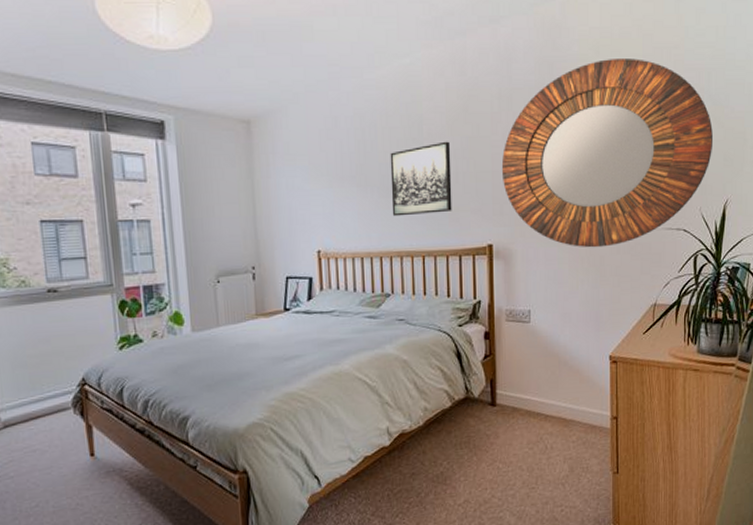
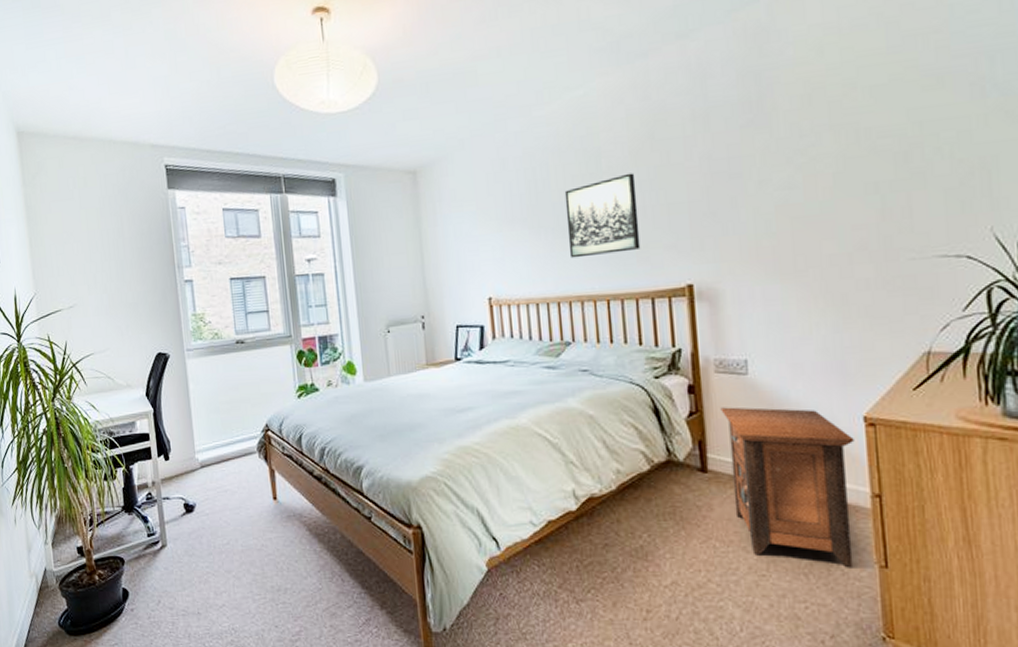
home mirror: present [501,58,714,248] -> none [699,52,1006,284]
nightstand: none [508,350,602,476] -> present [720,407,855,568]

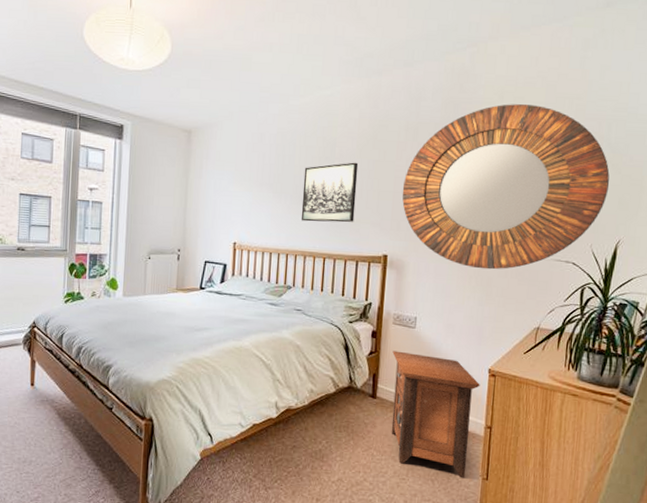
home mirror: none [699,52,1006,284] -> present [402,104,610,270]

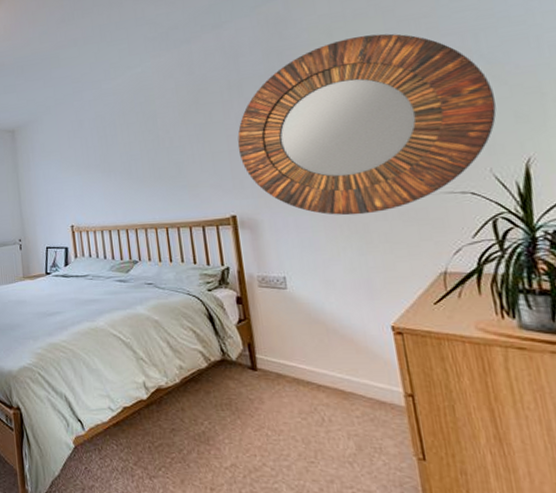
wall art: present [301,162,359,223] -> none [129,129,192,195]
nightstand: present [391,350,480,479] -> none [265,316,394,459]

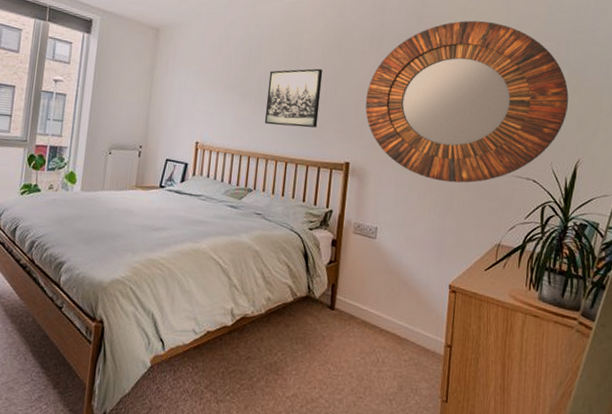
wall art: none [129,129,192,195] -> present [264,68,323,128]

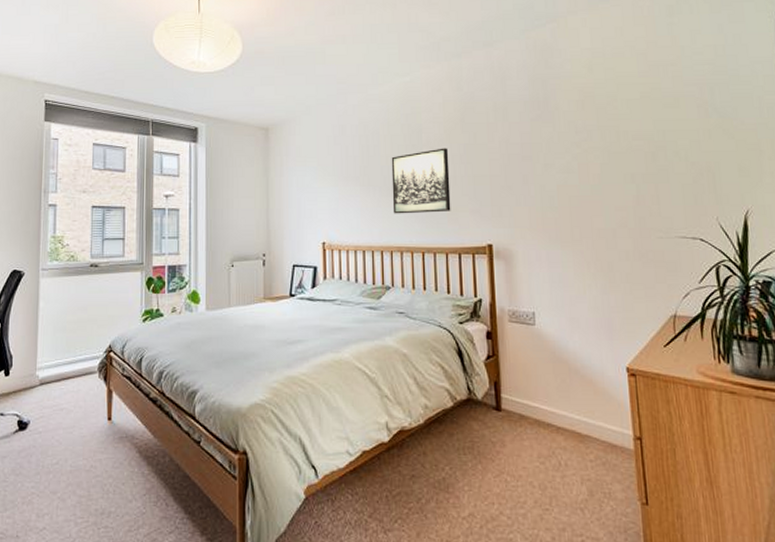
home mirror: present [365,20,569,183] -> none [499,75,725,253]

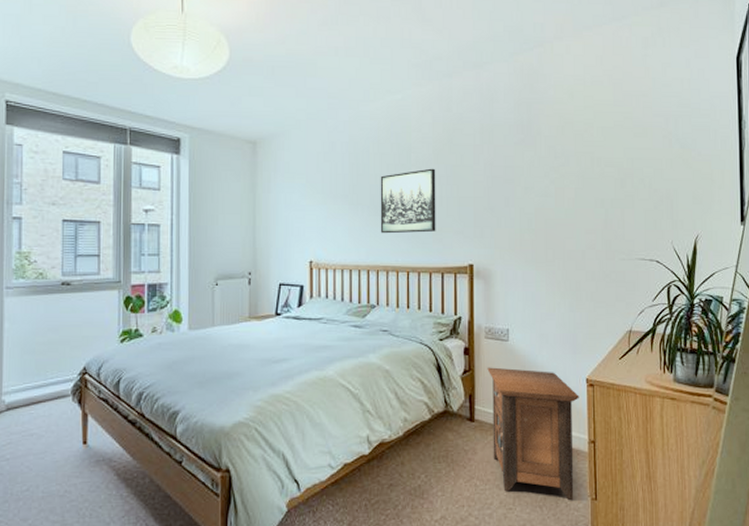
nightstand: none [513,353,621,505] -> present [487,367,579,501]

